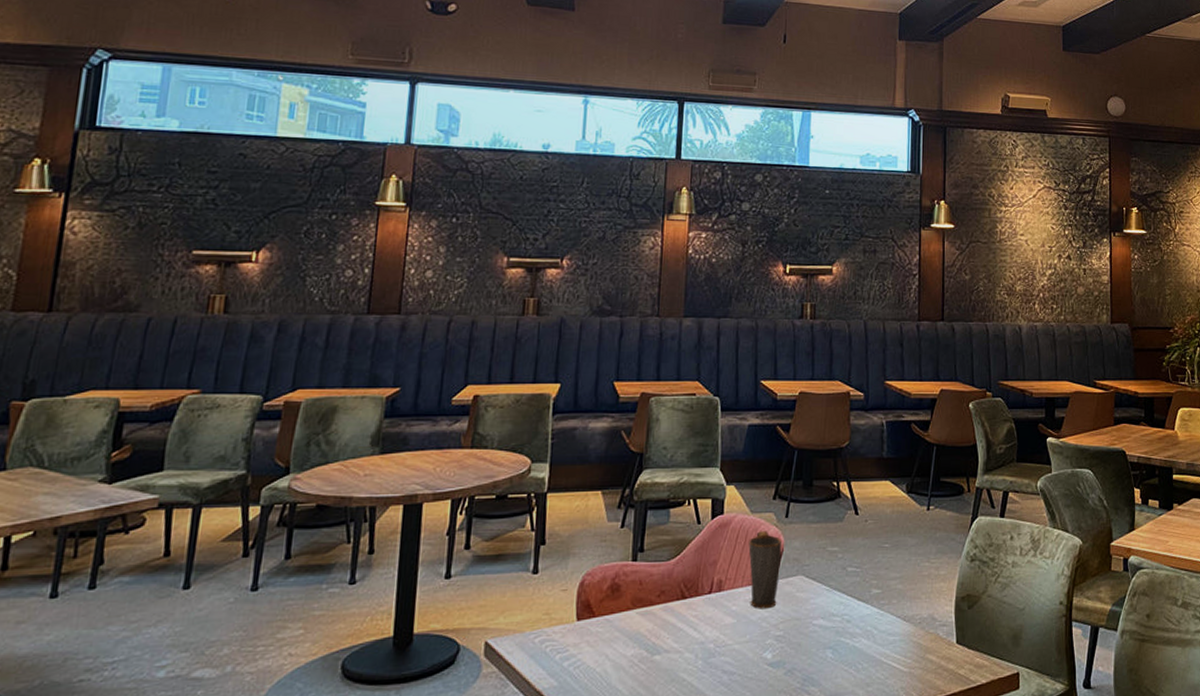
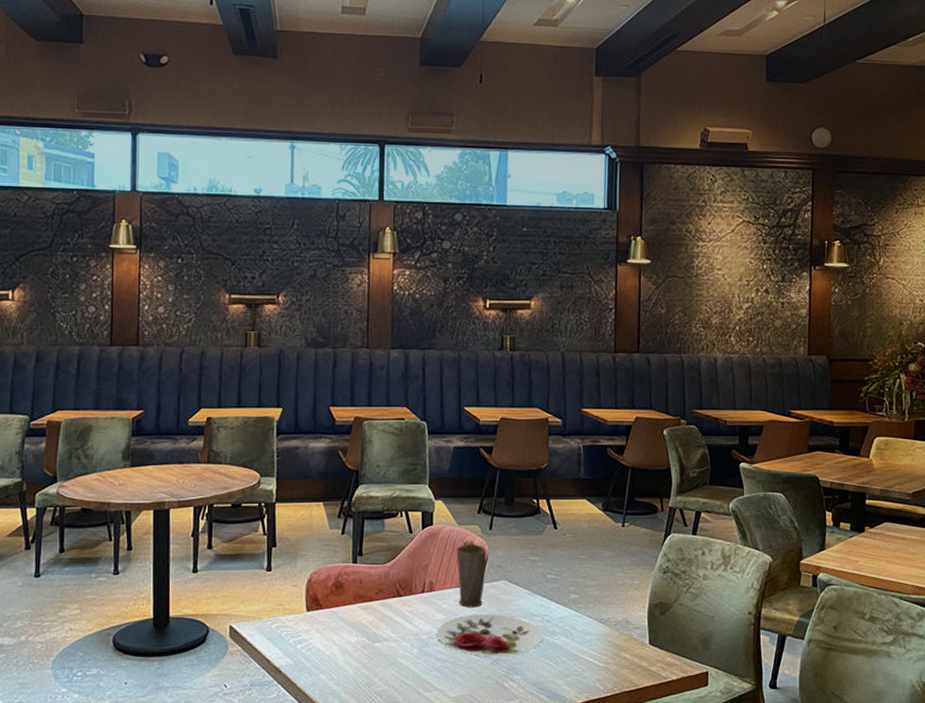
plate: none [724,615,843,666] -> present [437,614,544,656]

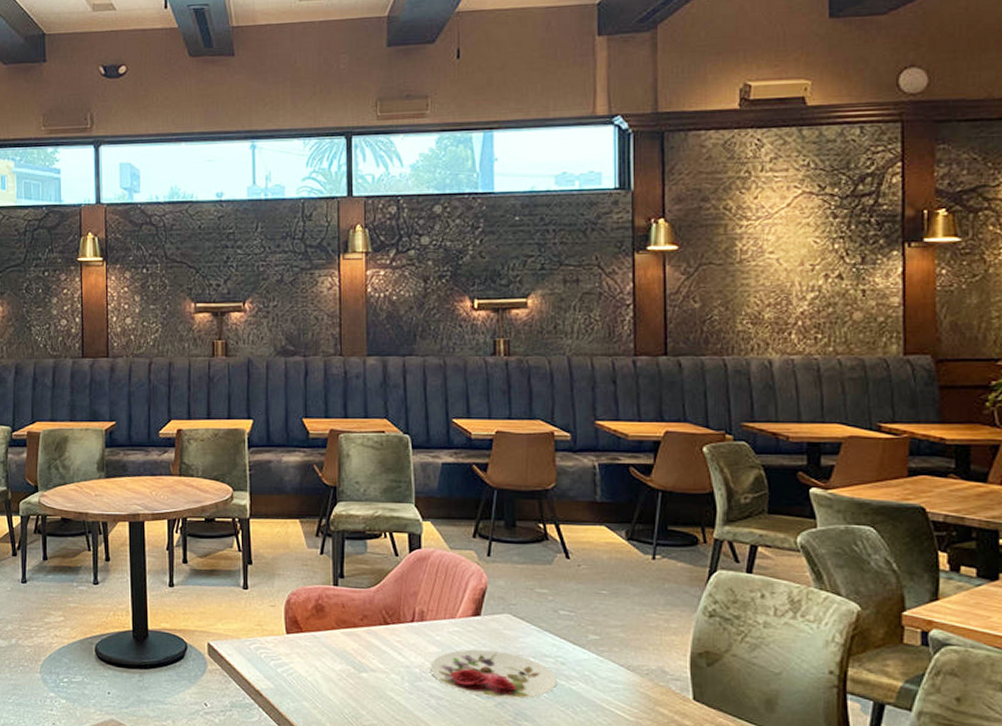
mug: present [456,541,487,608] -> none [449,567,486,643]

